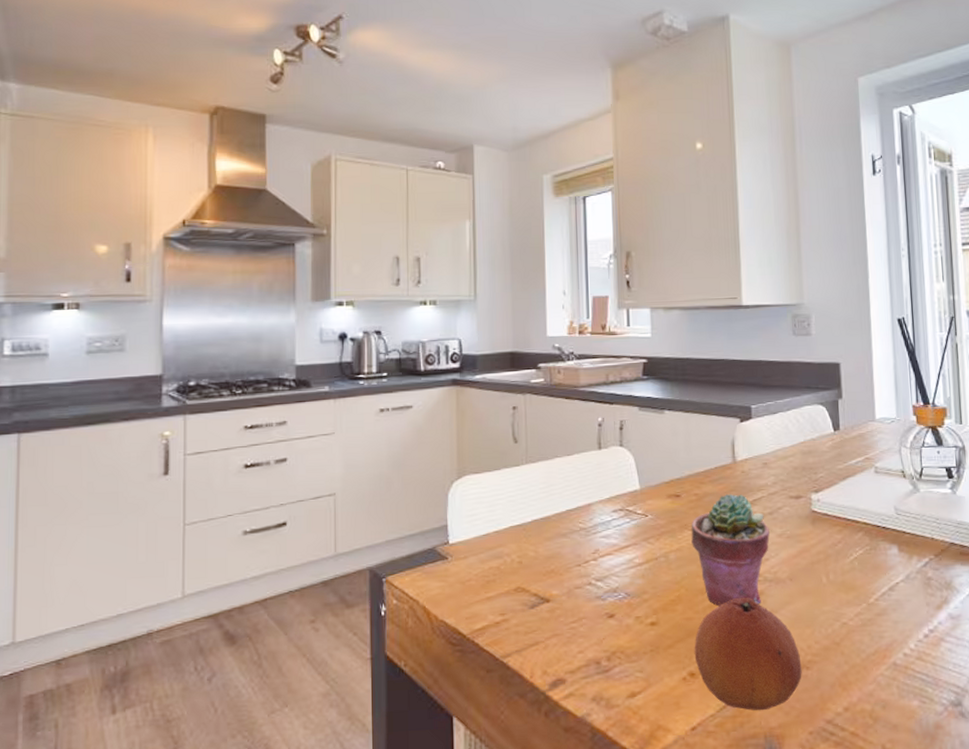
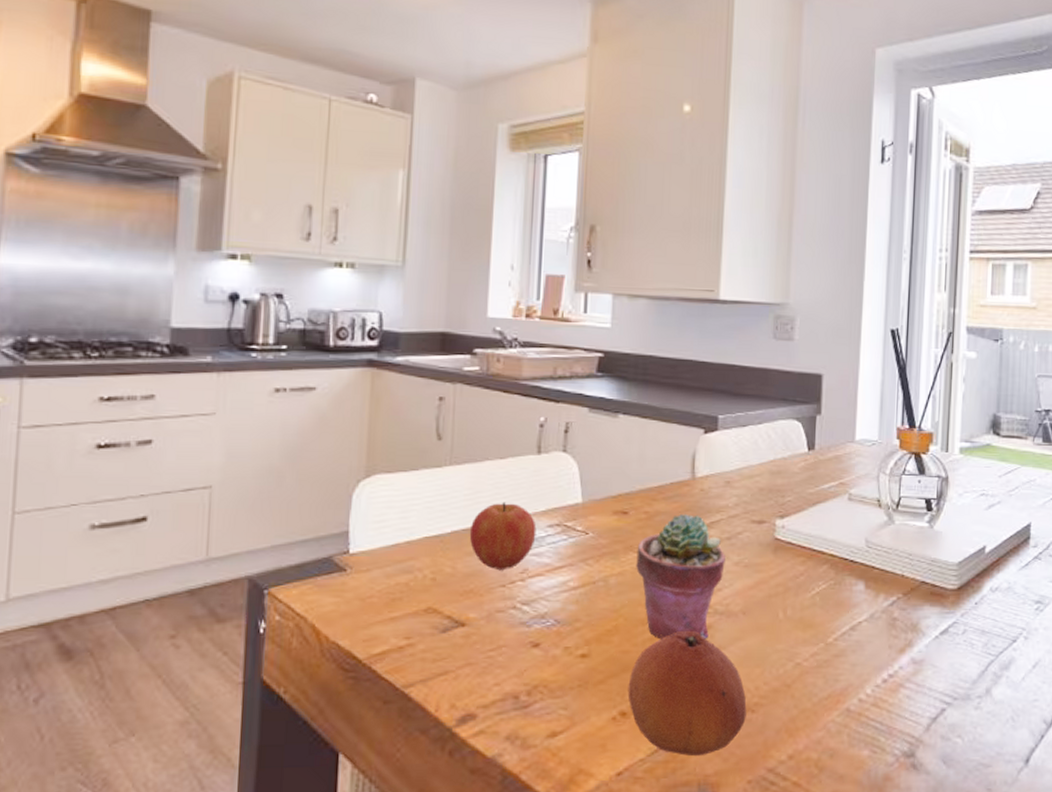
apple: none [547,492,603,552] -> present [469,501,537,571]

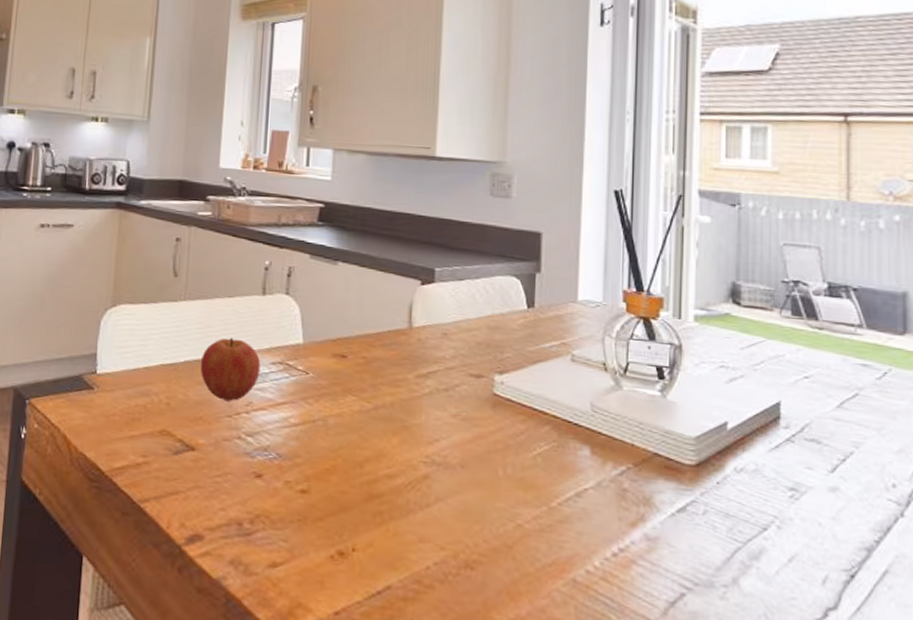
fruit: present [627,631,747,757] -> none [345,478,466,608]
potted succulent: present [636,513,725,640] -> none [354,361,443,489]

